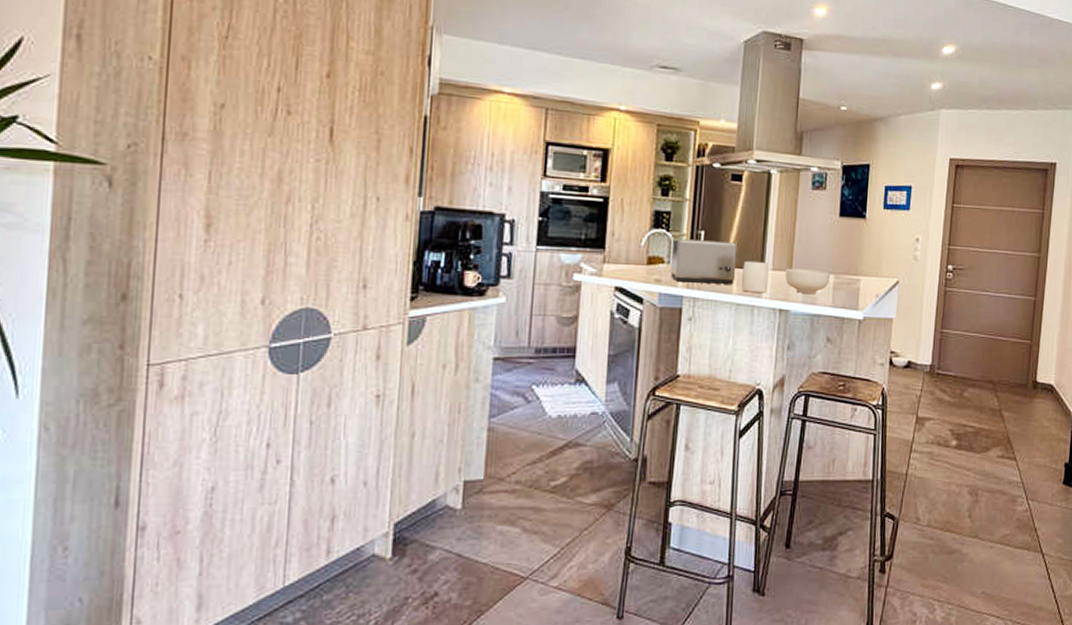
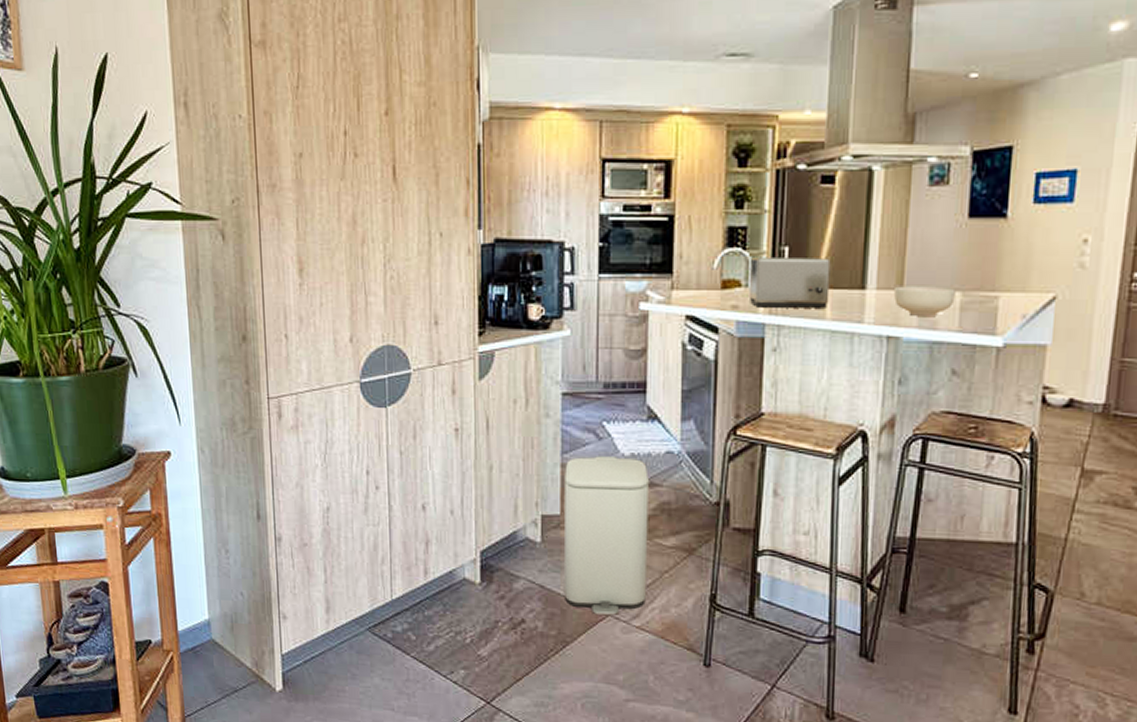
pedal bin: none [481,419,574,580] -> present [563,456,649,616]
mug: present [741,260,770,293] -> none [836,279,873,317]

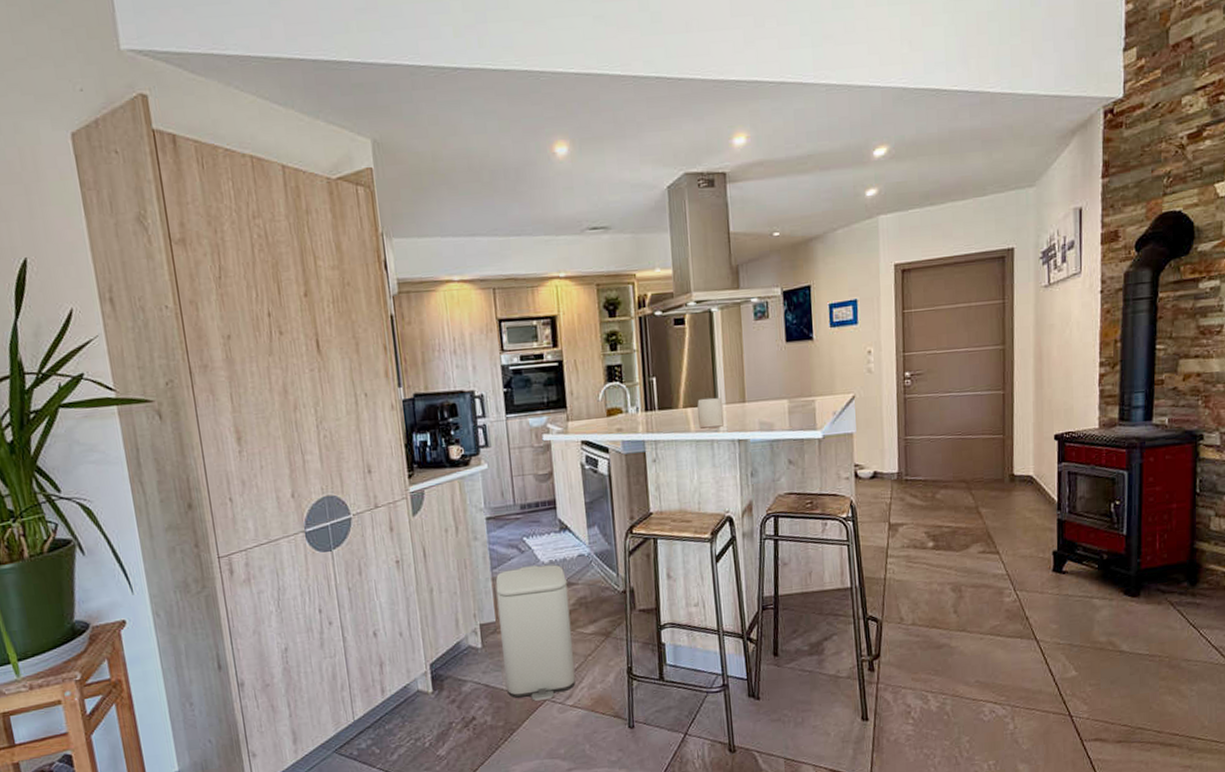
toaster: present [748,256,831,310] -> none [627,383,692,428]
mug: none [836,279,873,317] -> present [697,397,724,429]
bowl: present [893,286,956,316] -> none [738,397,784,422]

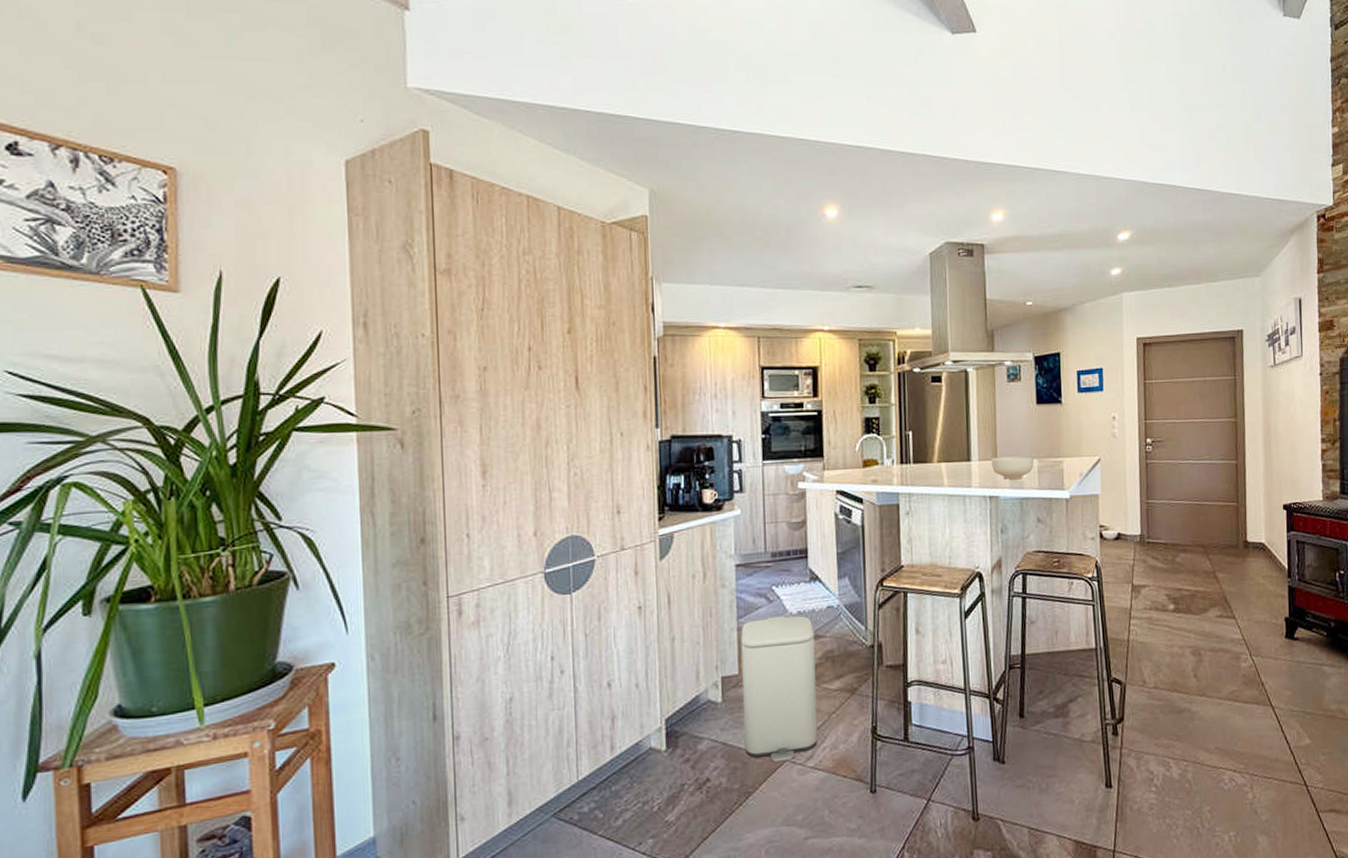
mug: present [697,397,724,429] -> none [950,454,977,484]
bowl: none [738,397,784,422] -> present [990,456,1034,479]

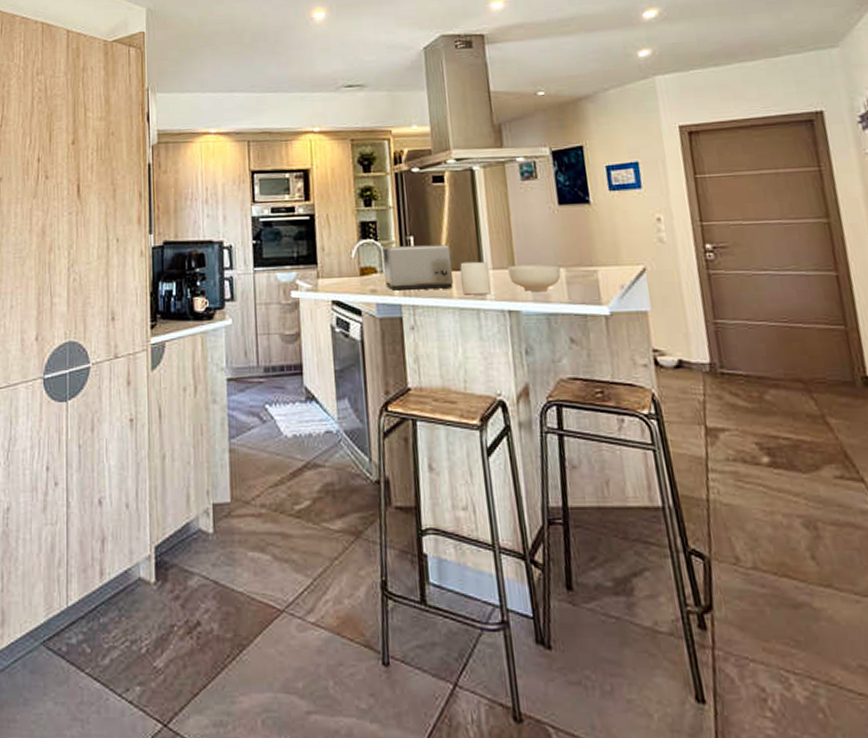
pedal bin: present [741,616,818,763] -> none [233,439,319,612]
toaster: none [883,439,945,480] -> present [382,244,454,291]
mug: none [950,454,977,484] -> present [460,261,492,295]

